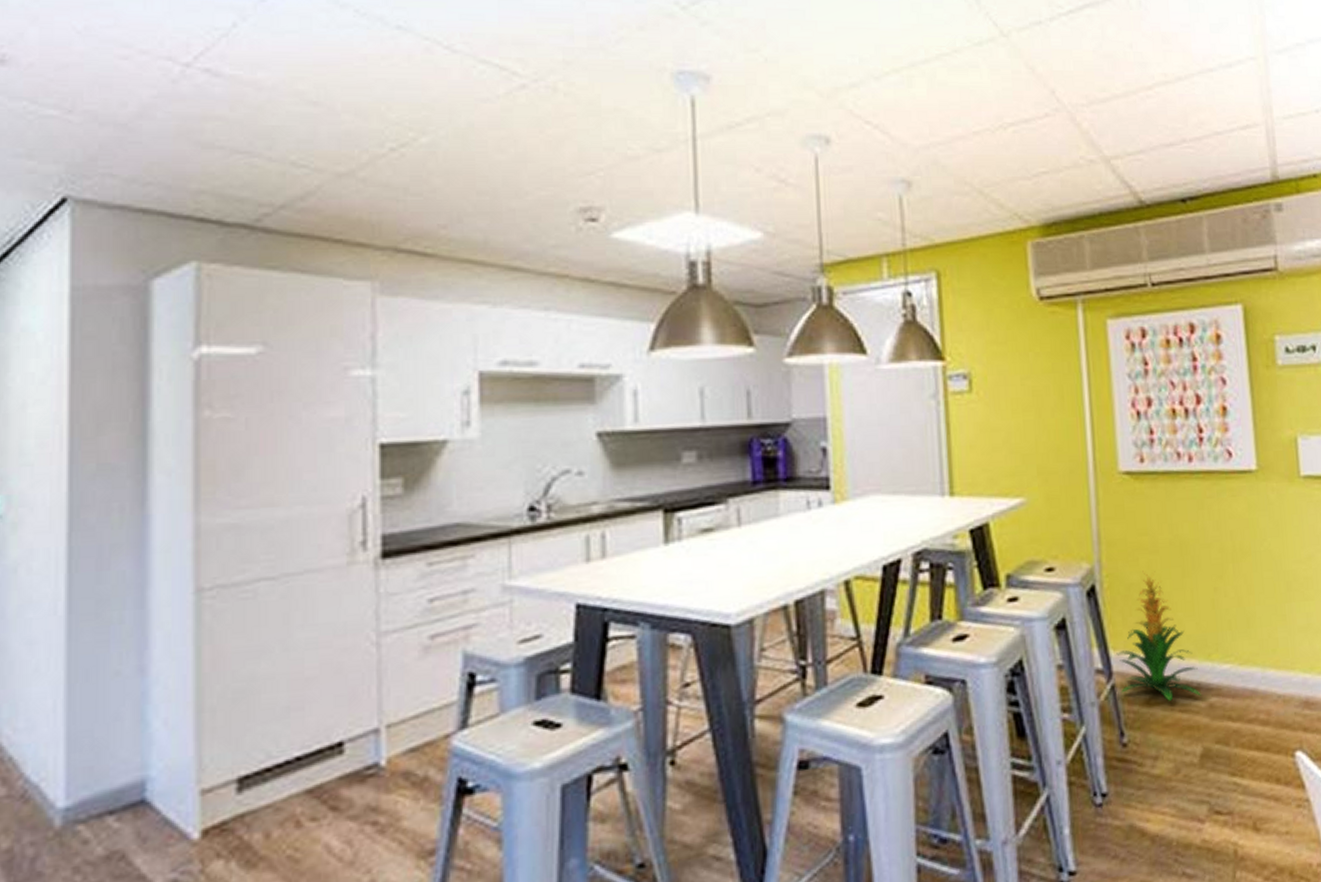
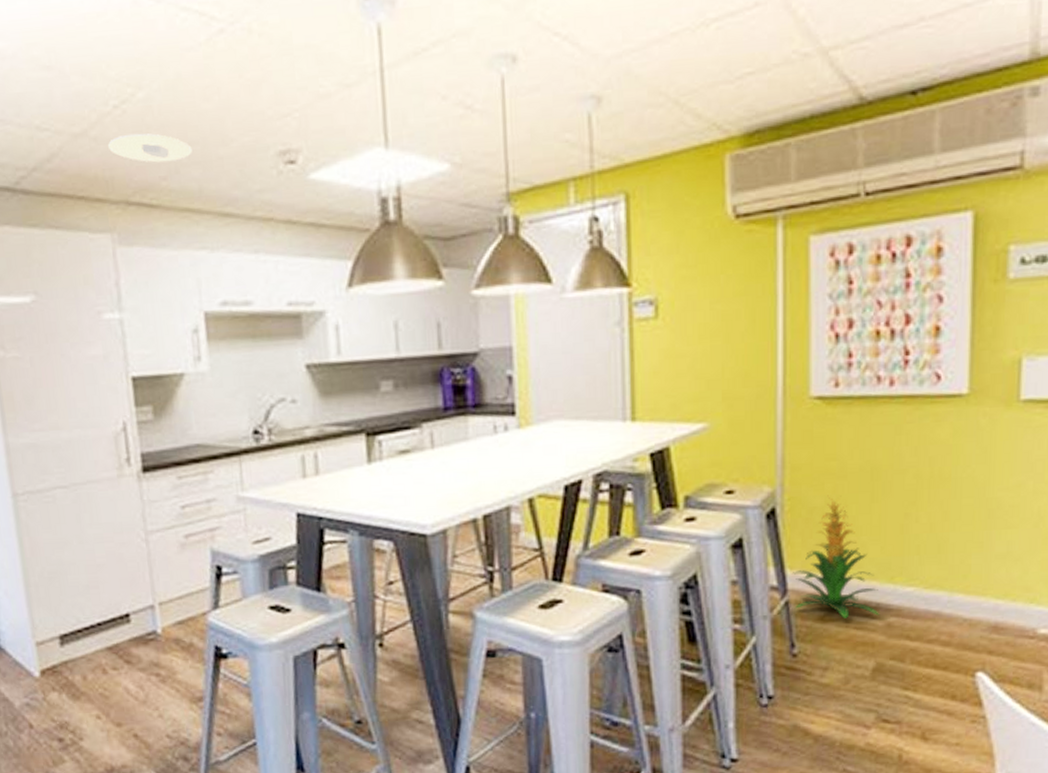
recessed light: none [378,178,480,210] -> present [107,133,192,163]

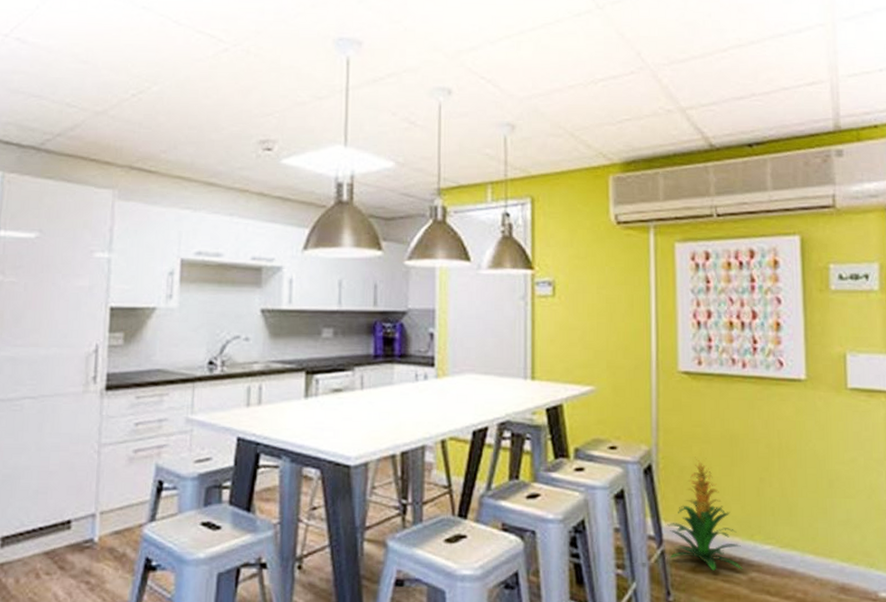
recessed light: present [107,133,192,163] -> none [122,116,190,140]

